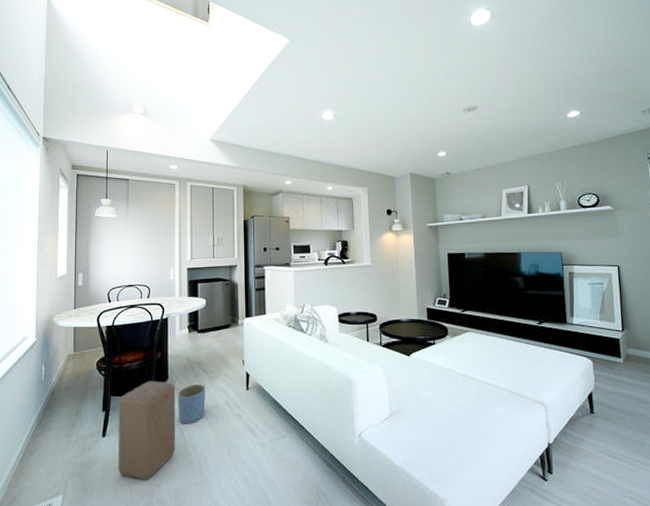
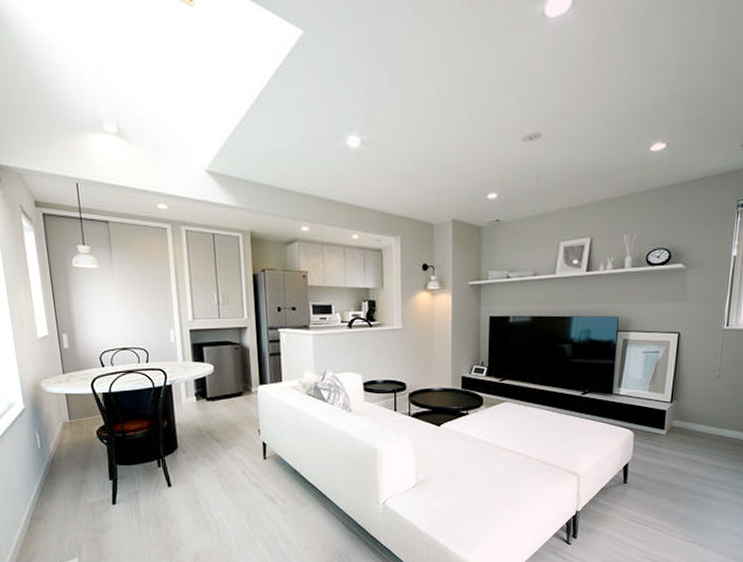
stool: present [117,381,176,479] -> none [125,450,192,544]
planter: present [177,384,205,424] -> none [189,453,221,492]

